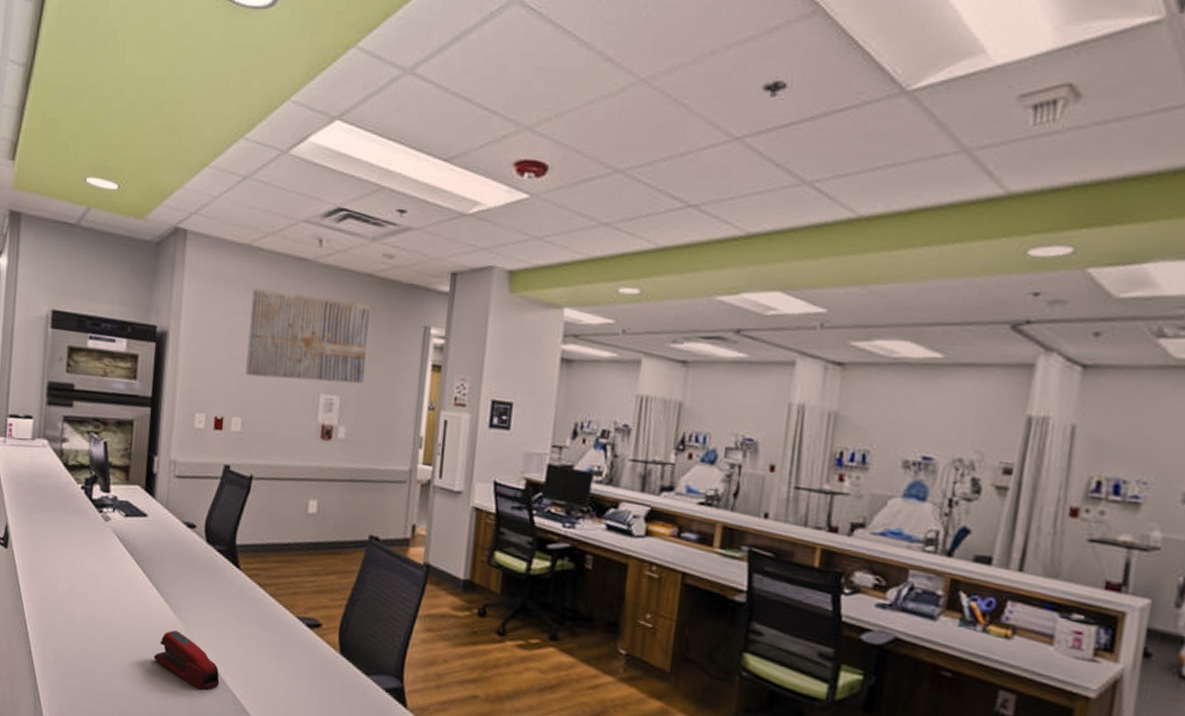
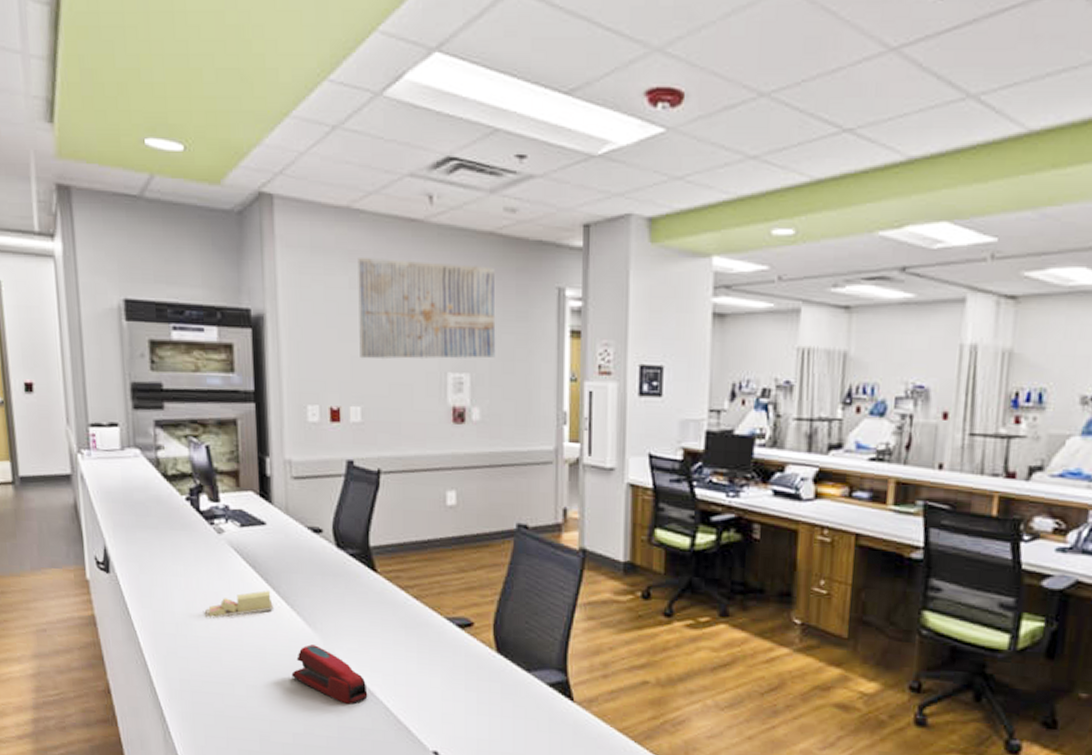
sticky notes: none [85,576,145,598] -> present [205,591,273,619]

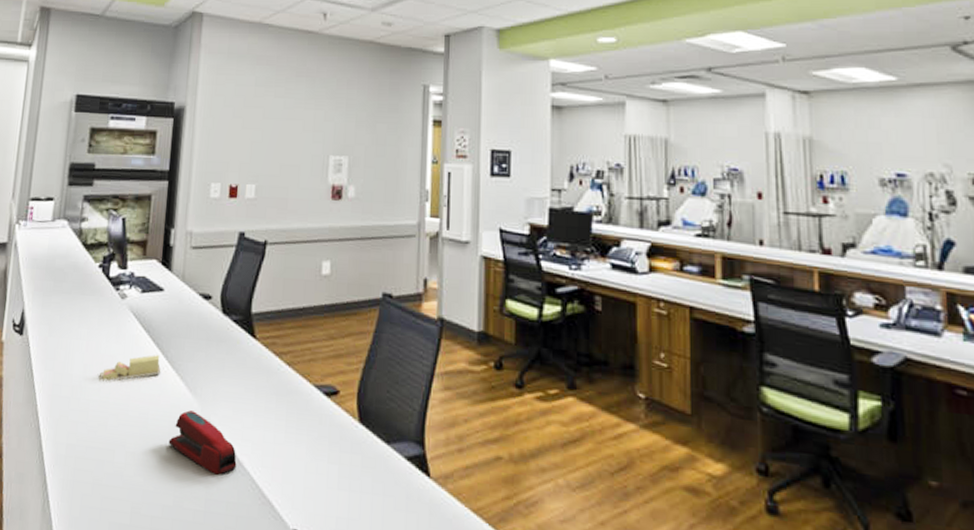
wall art: present [357,257,496,359] -> none [258,61,374,144]

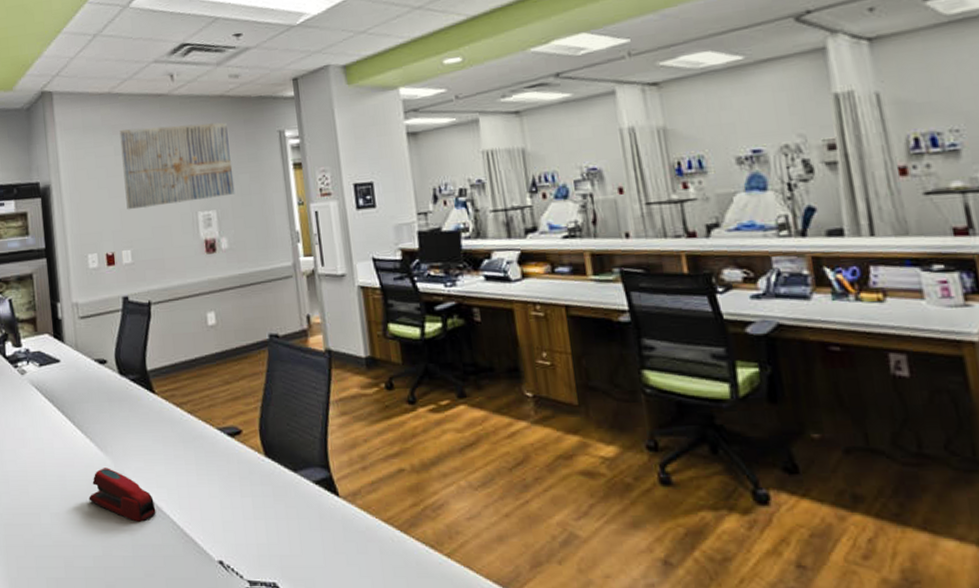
sticky notes: present [99,355,161,382] -> none [13,422,70,453]
wall art: none [258,61,374,144] -> present [119,122,235,210]

